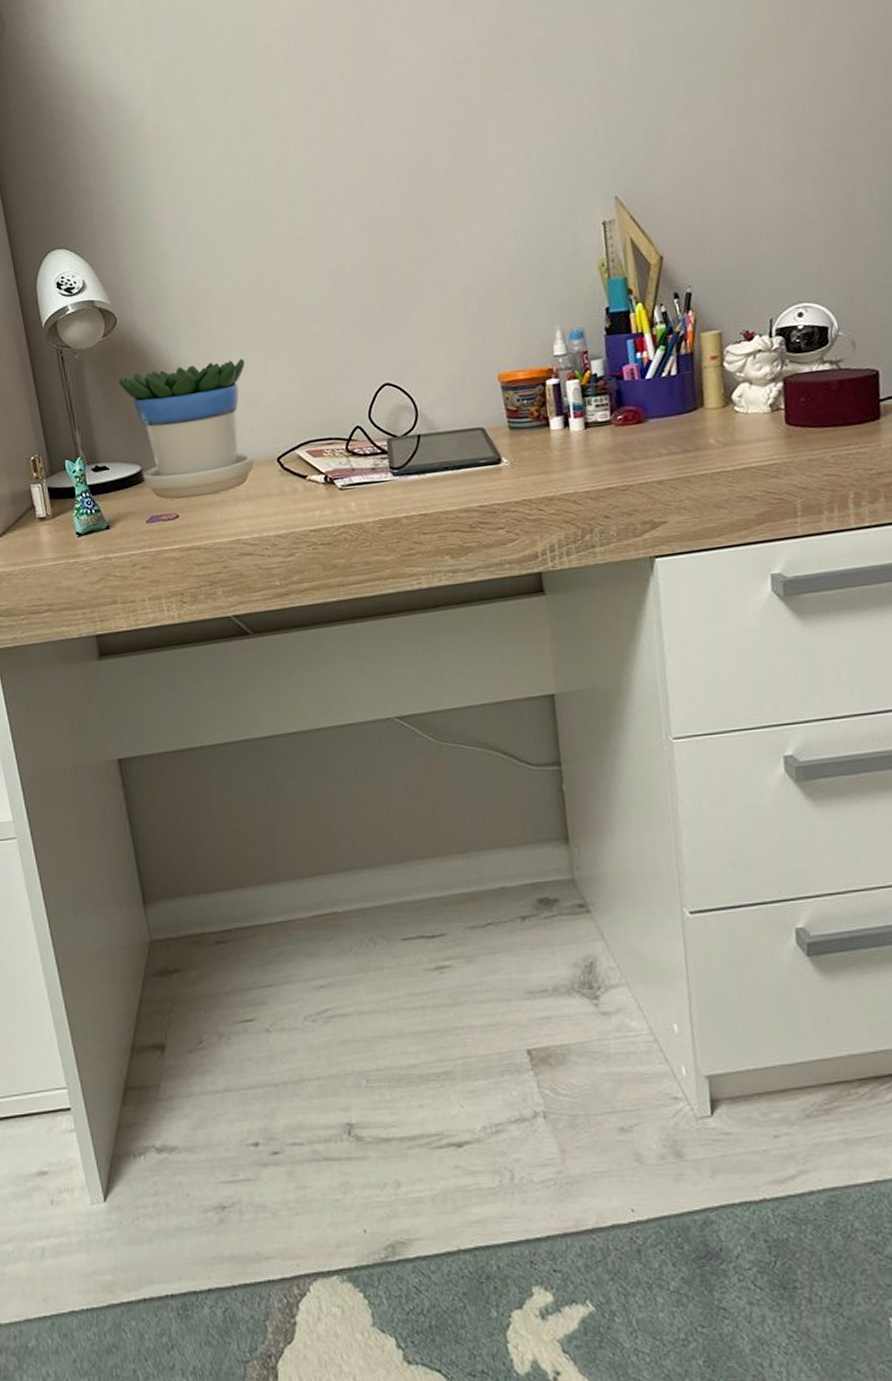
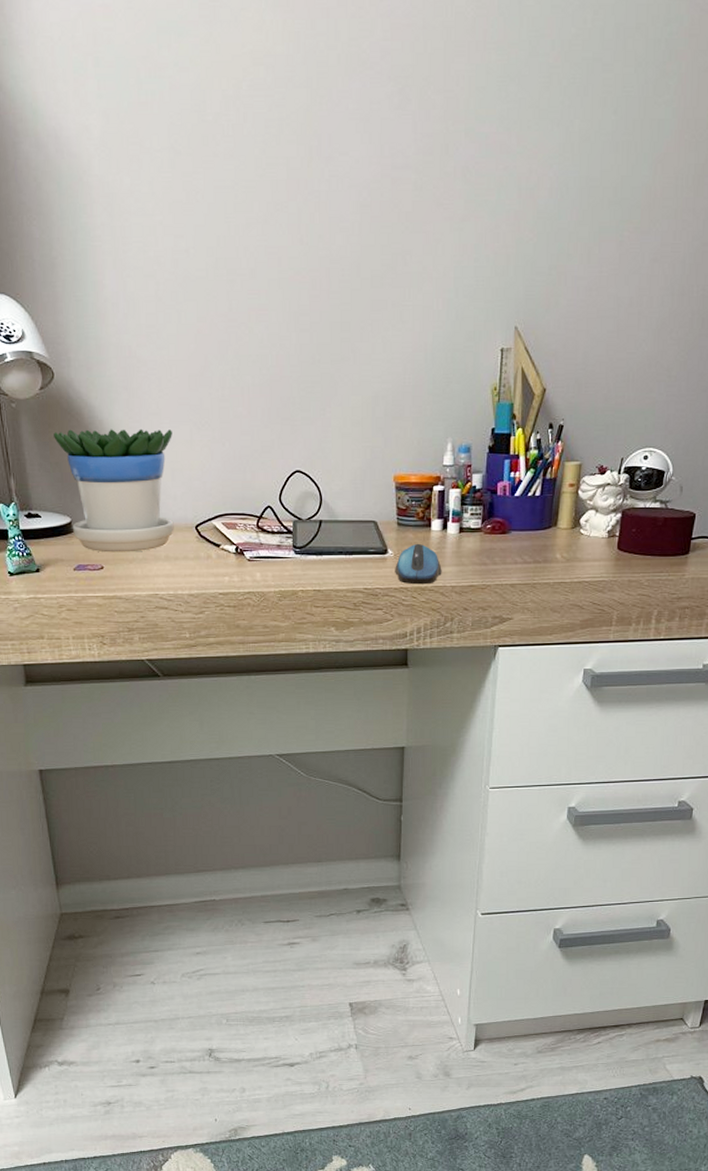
computer mouse: none [512,446,571,496] -> present [395,543,442,585]

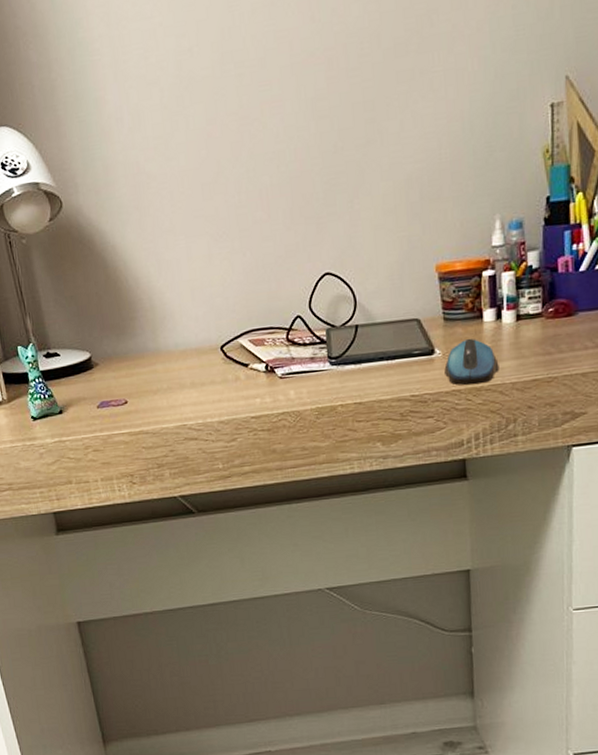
flowerpot: present [54,429,174,553] -> none [66,246,198,386]

